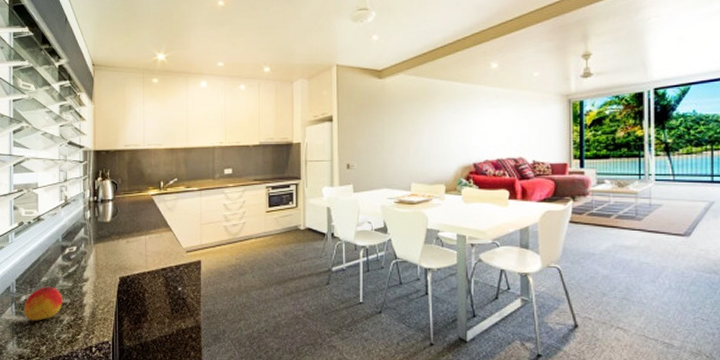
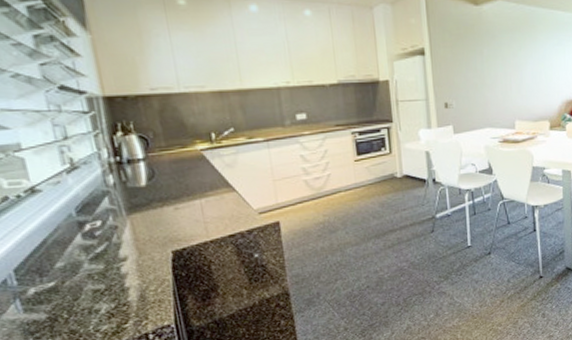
peach: present [23,286,63,321] -> none [34,272,95,316]

